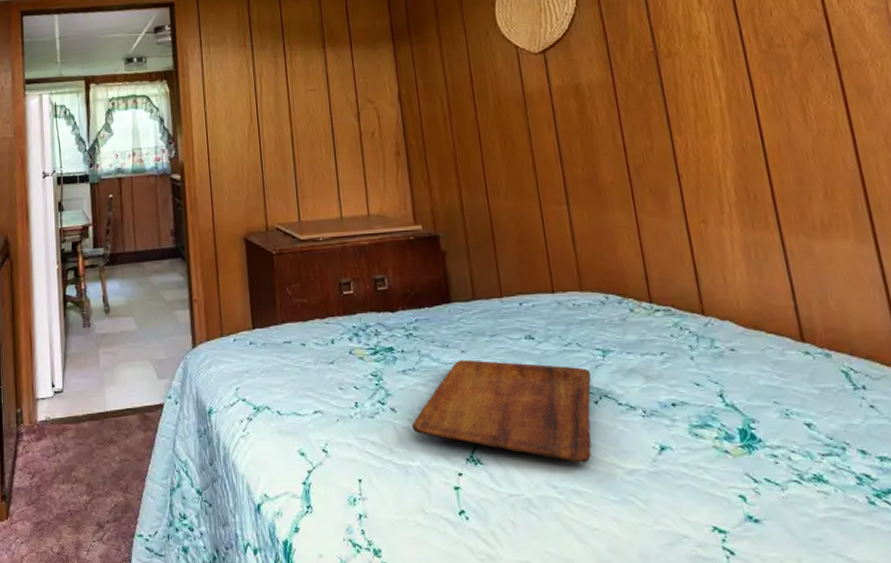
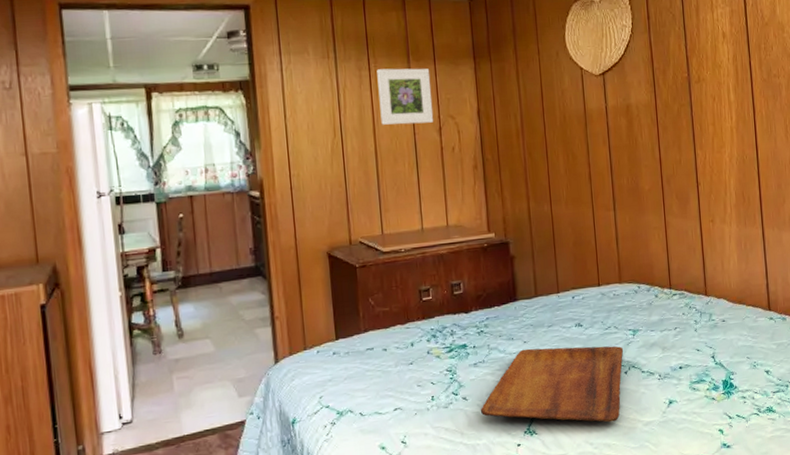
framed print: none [292,53,352,110] -> present [376,68,434,125]

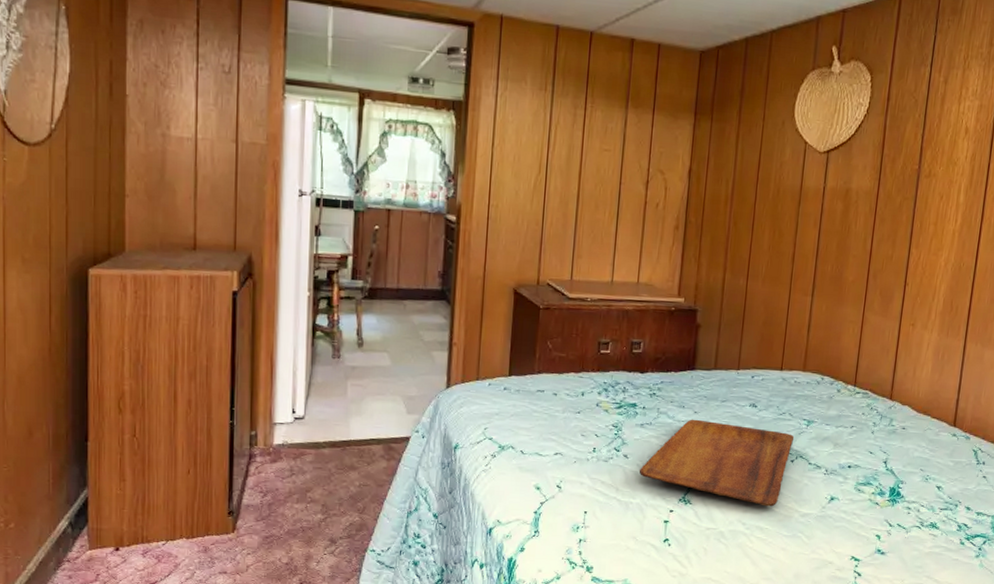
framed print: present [376,68,434,125] -> none [588,110,647,175]

